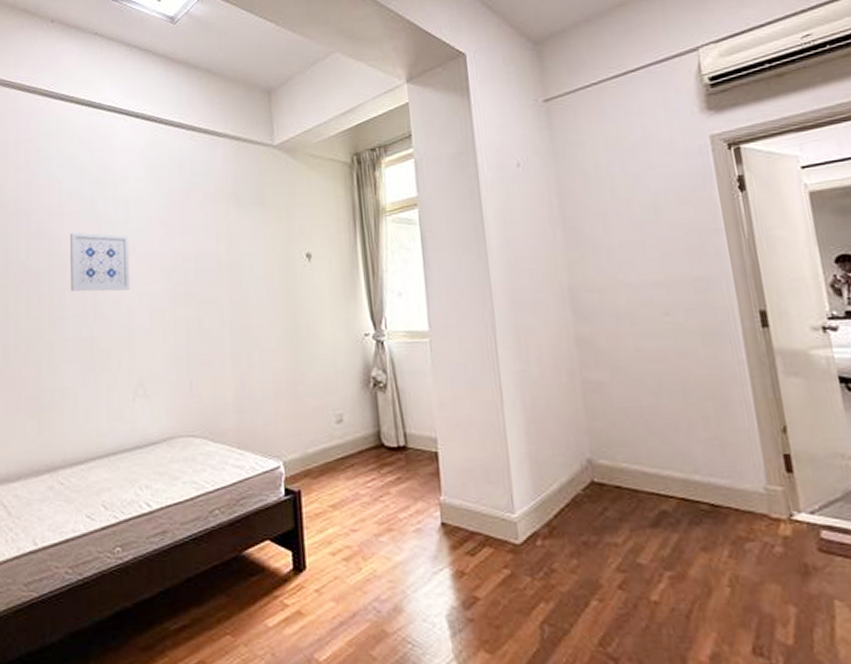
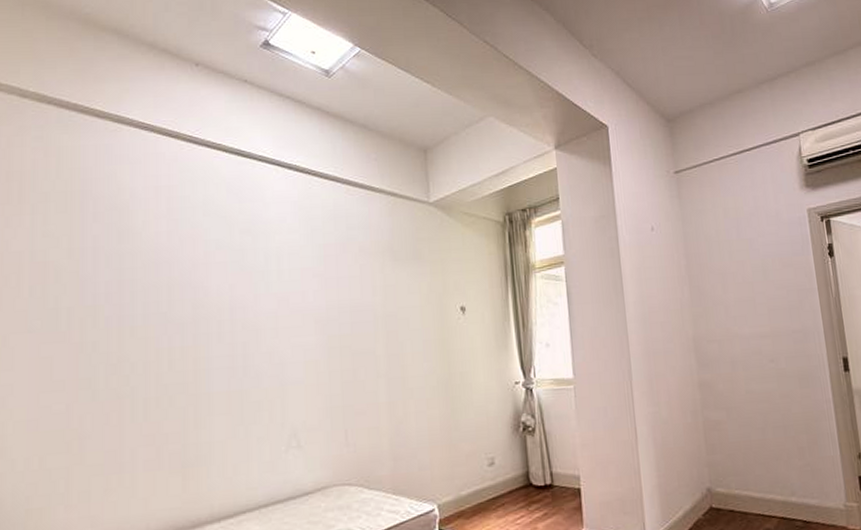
wall art: present [70,232,131,292] -> none [218,283,283,344]

